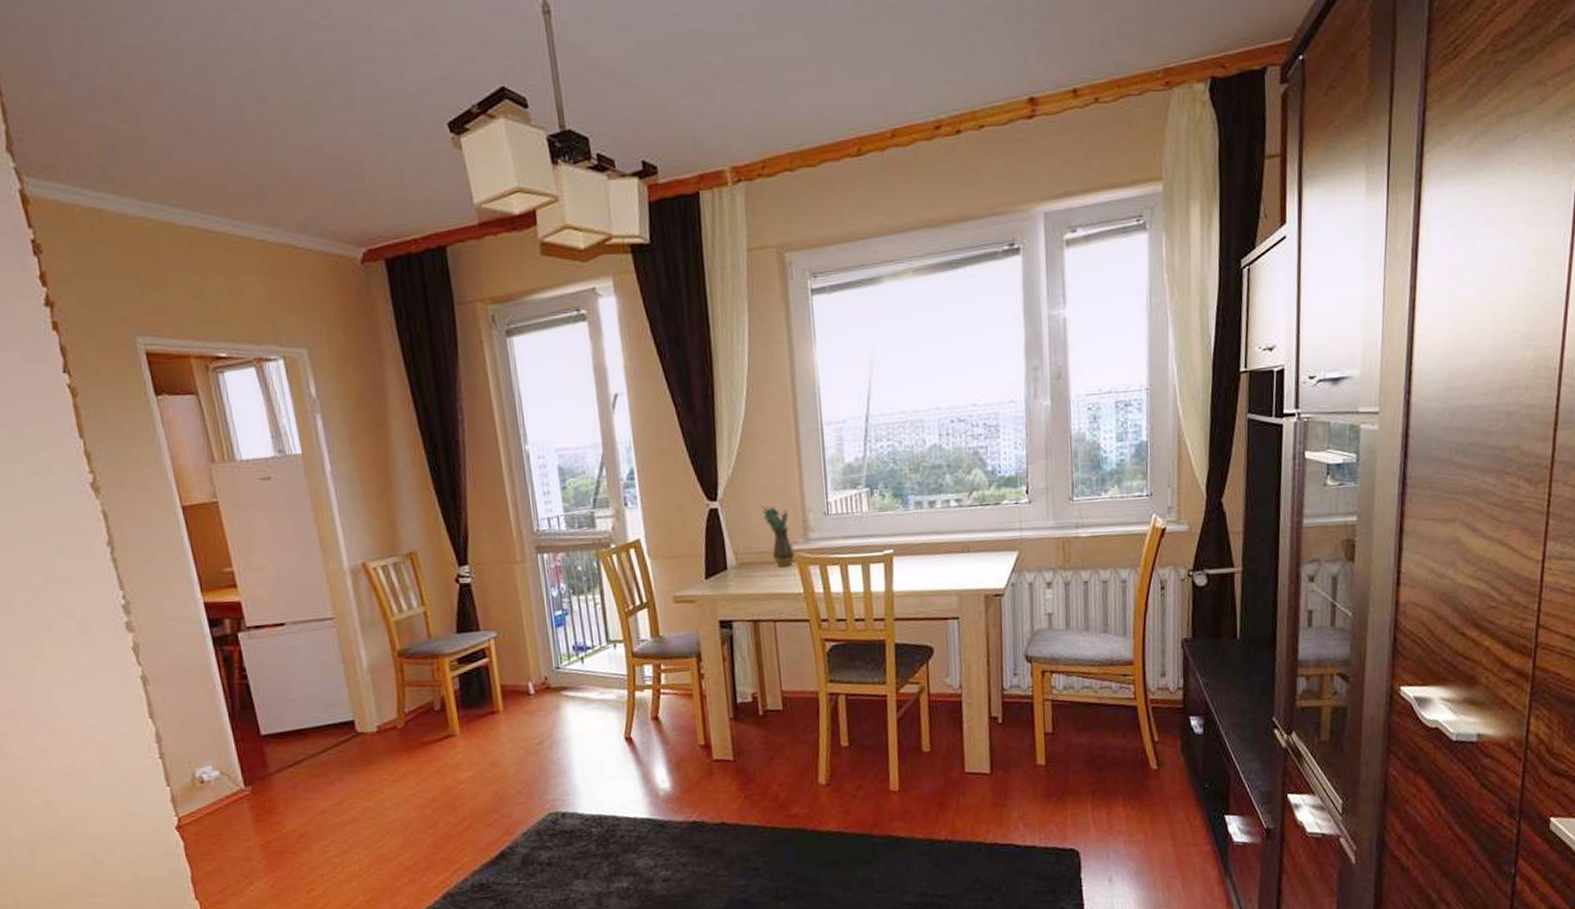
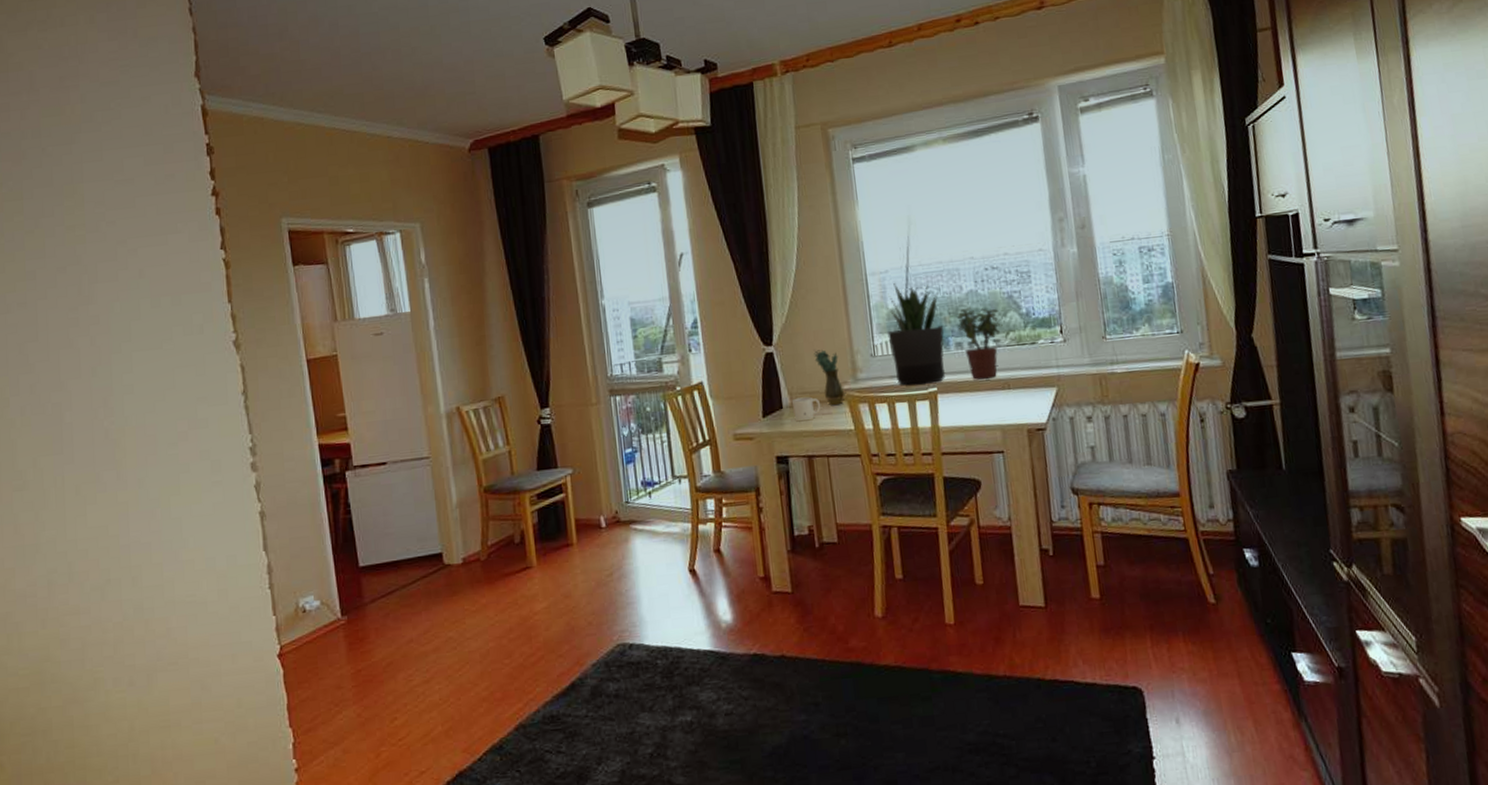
mug: none [737,557,769,584] -> present [791,396,821,422]
planter: none [843,434,904,547] -> present [887,283,946,385]
potted plant: none [917,463,966,542] -> present [956,307,1003,380]

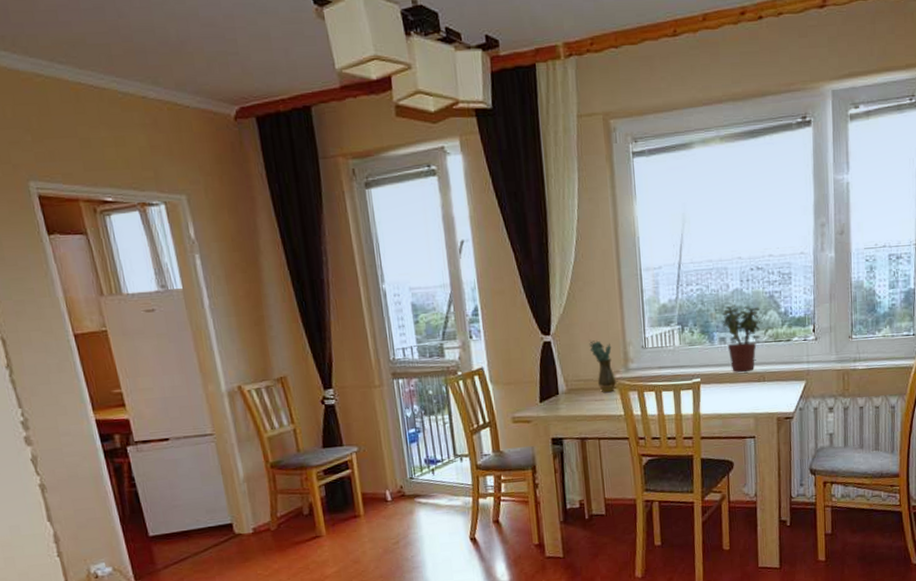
mug: present [791,396,821,422] -> none [567,384,595,407]
planter: present [887,283,946,385] -> none [658,279,710,376]

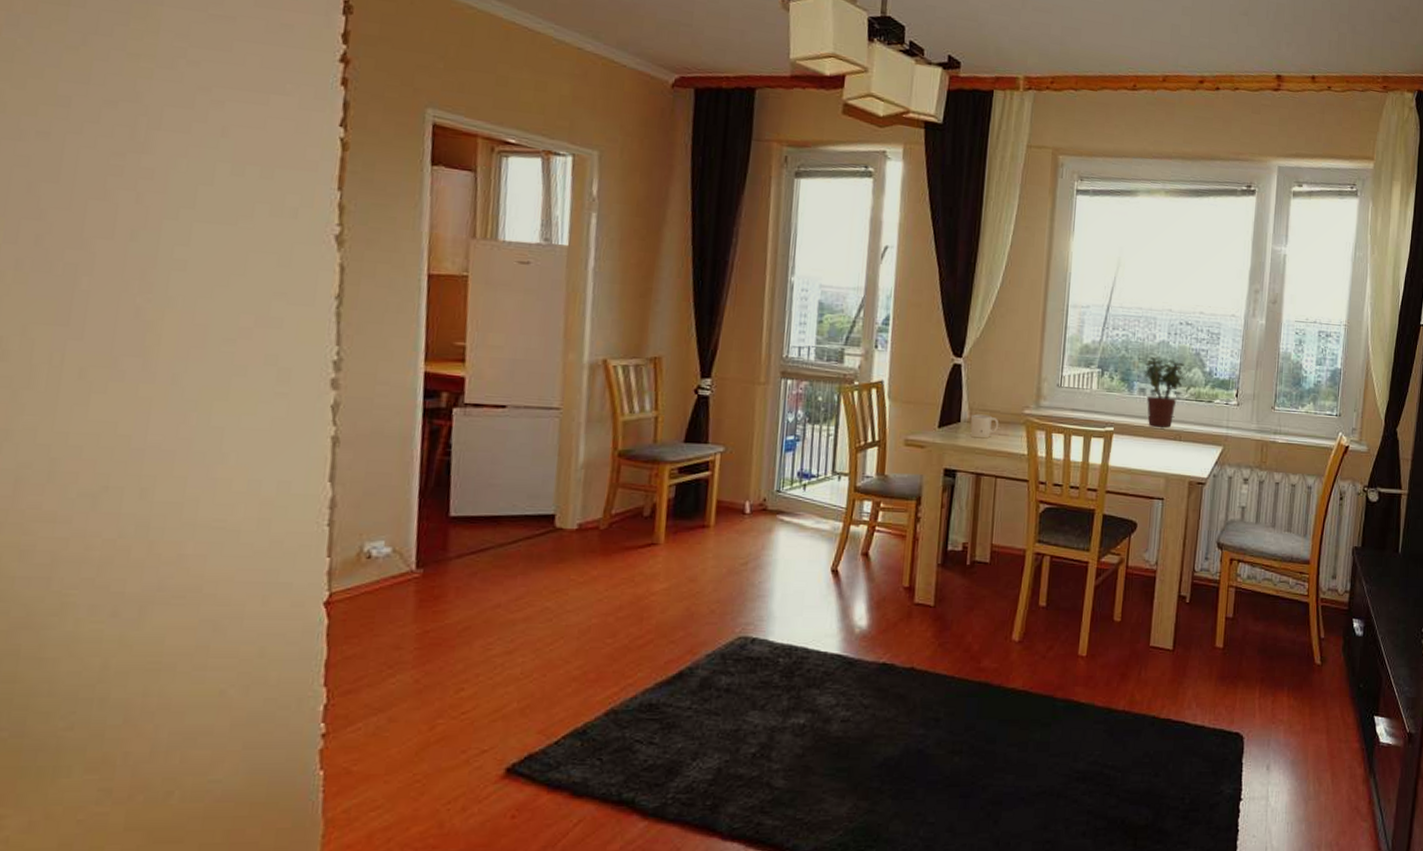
mug: none [567,384,595,407] -> present [970,414,999,439]
vase: present [589,340,616,393] -> none [1001,370,1025,428]

